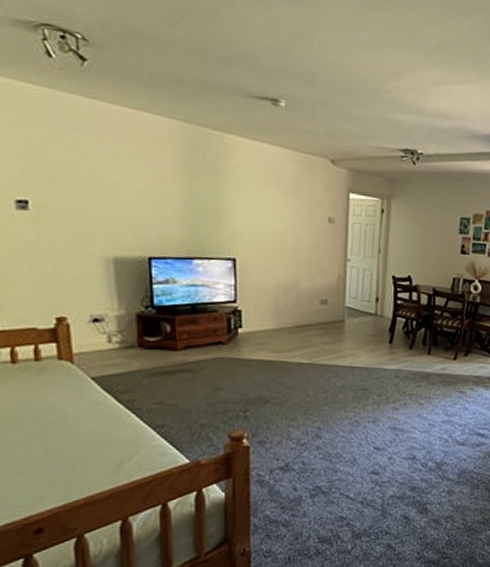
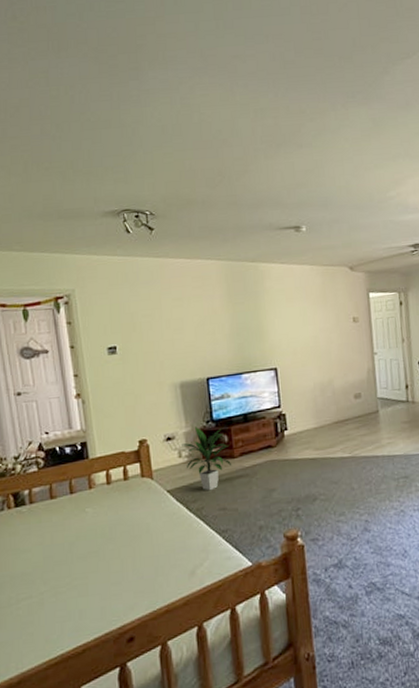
indoor plant: none [112,310,173,383] -> present [181,426,231,491]

